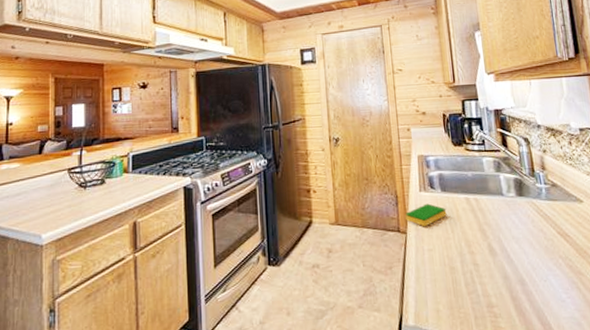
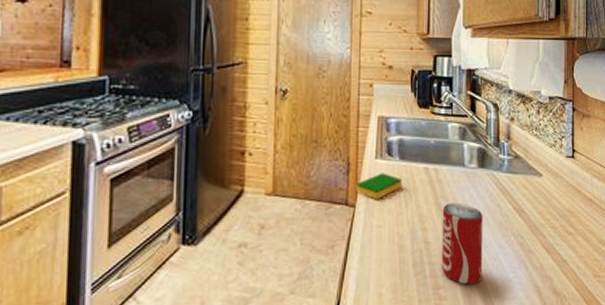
beverage can: none [487,228,535,304] -> present [441,202,483,285]

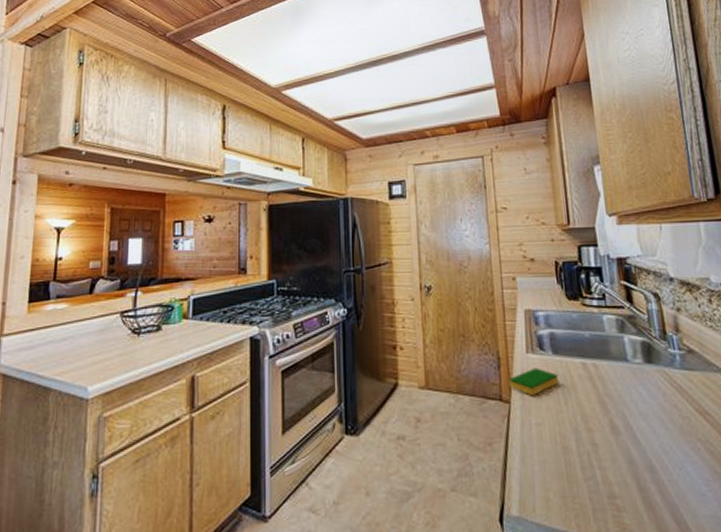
beverage can: present [441,202,483,285] -> none [608,401,667,496]

